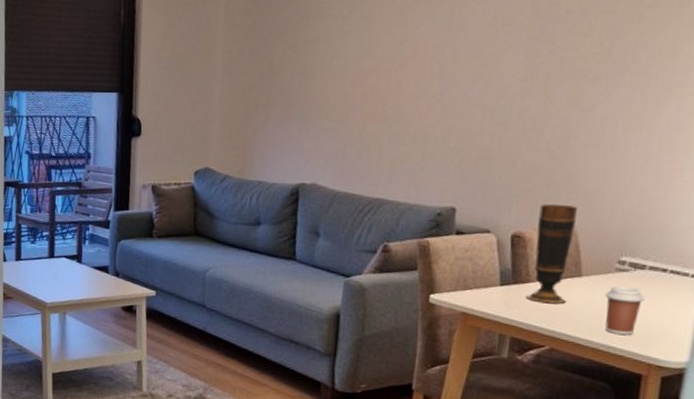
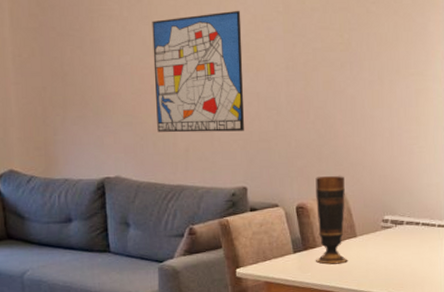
wall art: none [363,11,478,146] -> present [152,10,244,133]
coffee cup: present [605,286,646,336] -> none [377,241,408,284]

